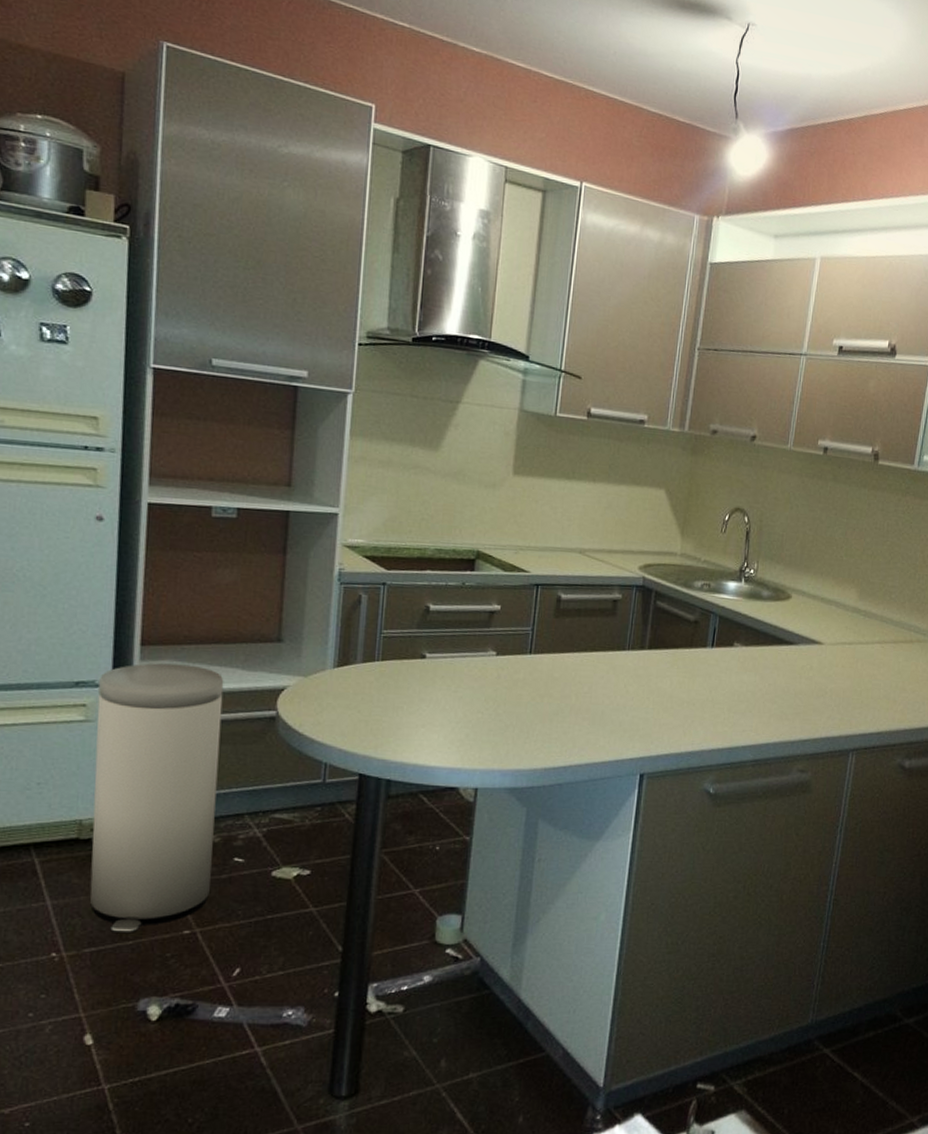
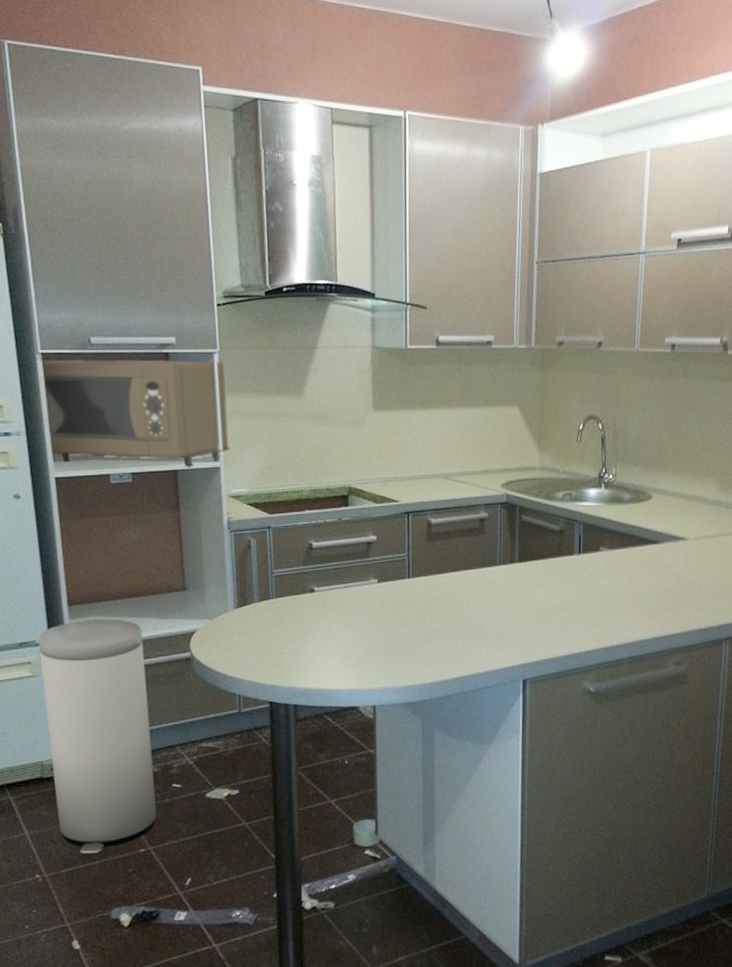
microwave: none [148,375,358,508] -> present [41,359,230,466]

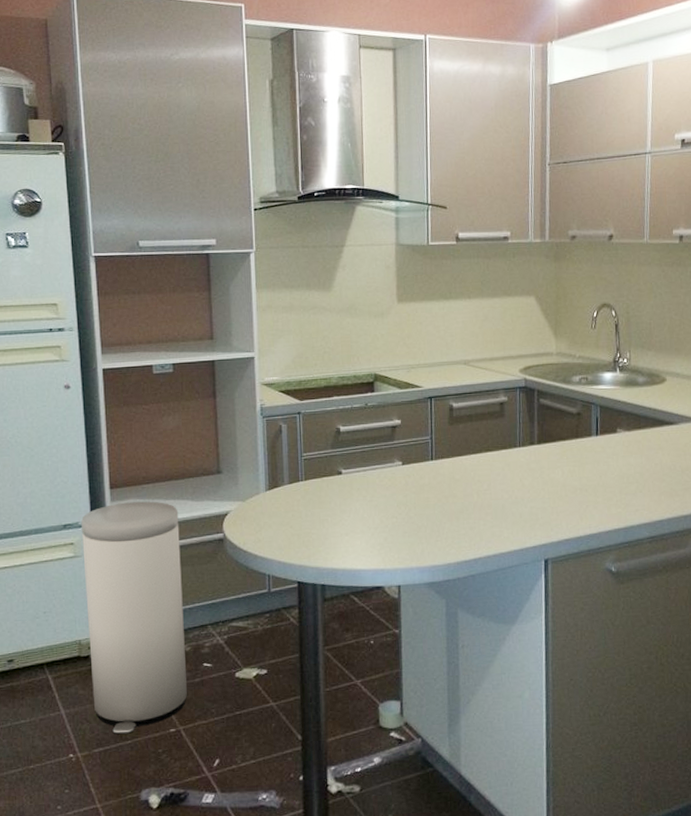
microwave: present [41,359,230,466] -> none [94,260,264,356]

